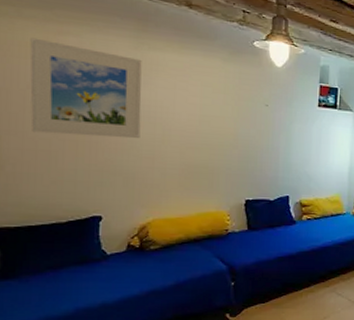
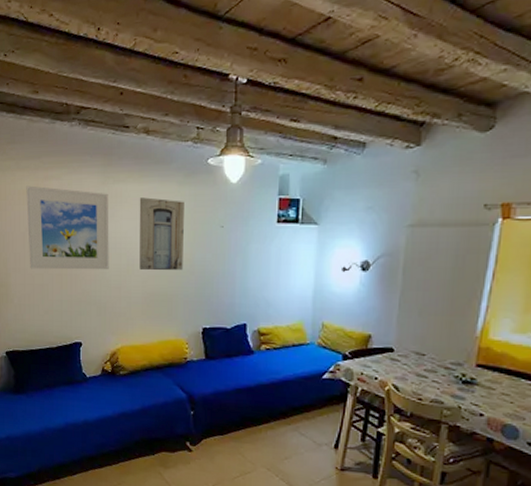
wall art: none [177,68,229,143] -> present [139,197,184,270]

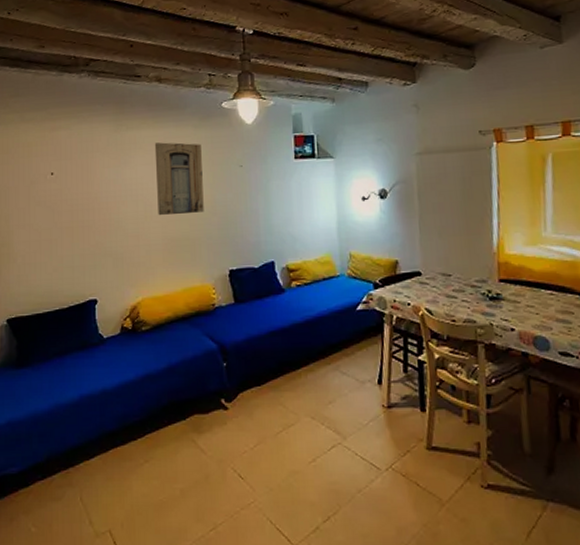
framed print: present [26,185,109,270] -> none [31,137,125,224]

